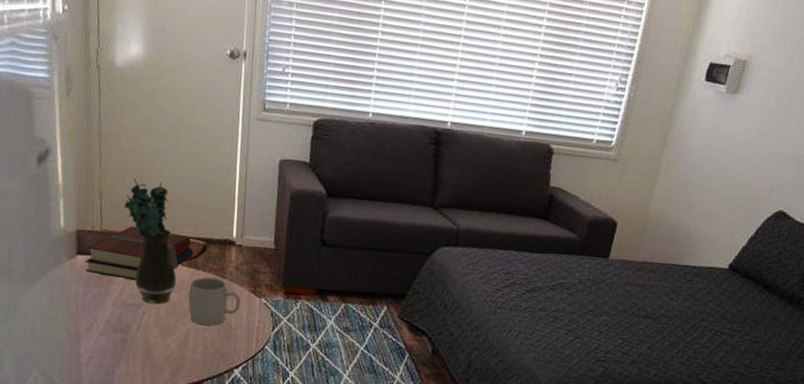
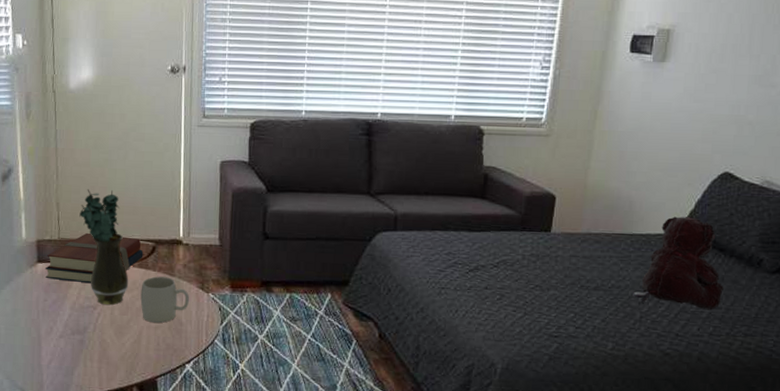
teddy bear: none [679,251,764,344] -> present [633,216,724,311]

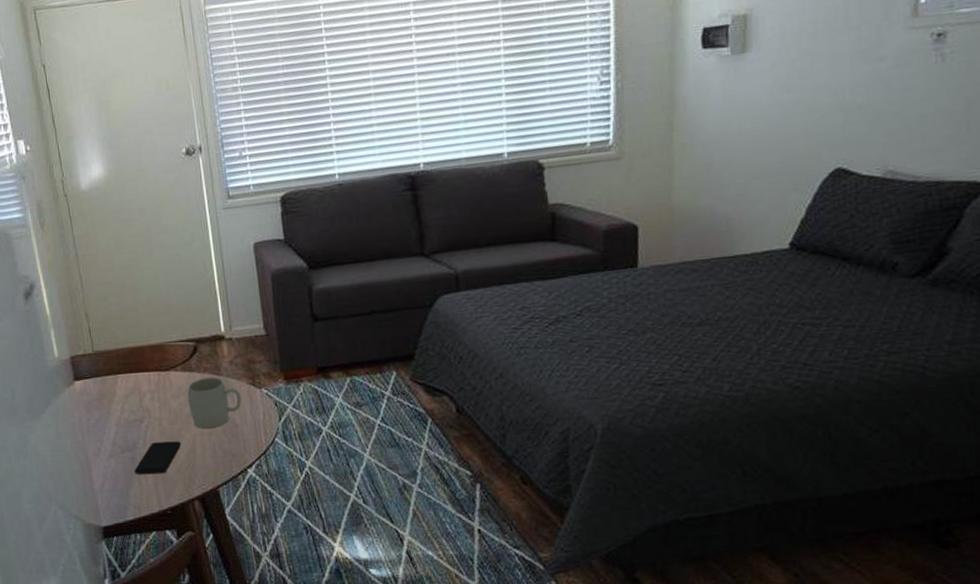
books: present [44,232,143,284] -> none [82,339,185,397]
vase: present [79,189,129,305] -> none [111,292,174,417]
mobile phone: none [81,329,129,359] -> present [134,441,182,475]
teddy bear: present [633,216,724,311] -> none [745,225,854,334]

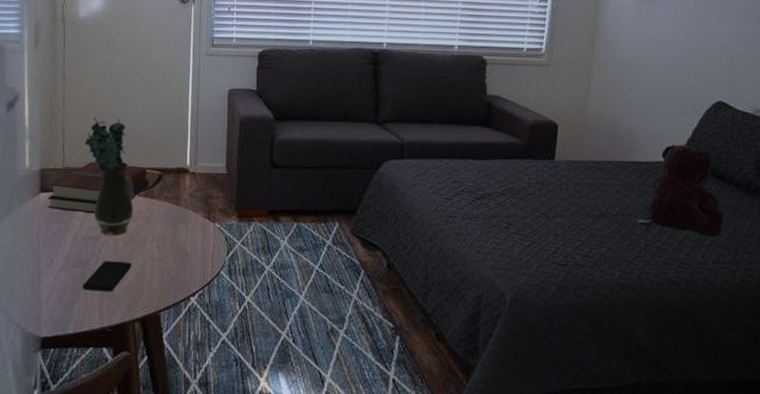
books: none [82,339,185,397] -> present [47,161,149,214]
vase: none [111,292,174,417] -> present [85,117,134,236]
mug: present [187,377,242,428] -> none [145,206,196,254]
teddy bear: none [745,225,854,334] -> present [637,144,724,238]

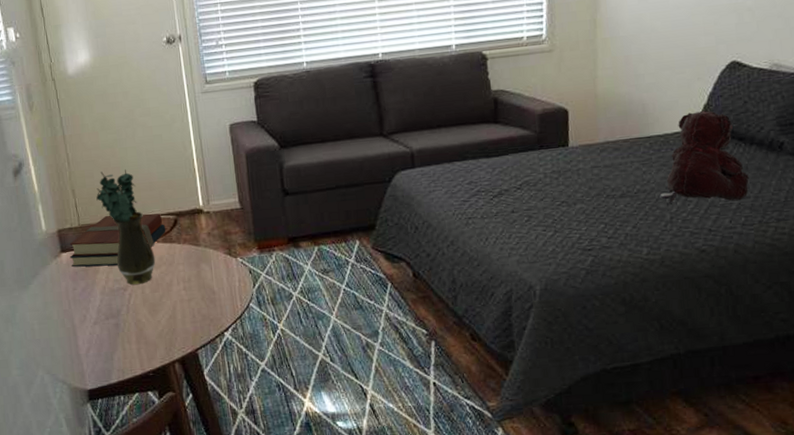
mobile phone: present [82,261,132,292] -> none [118,307,163,340]

